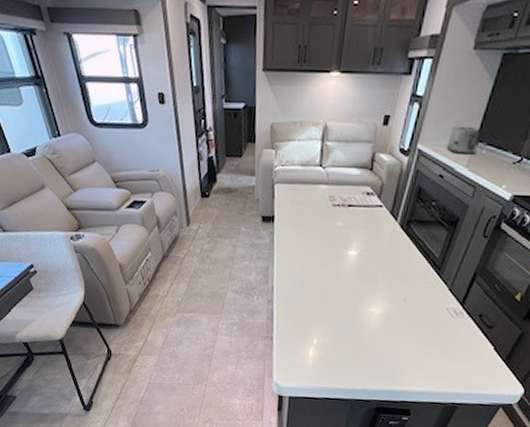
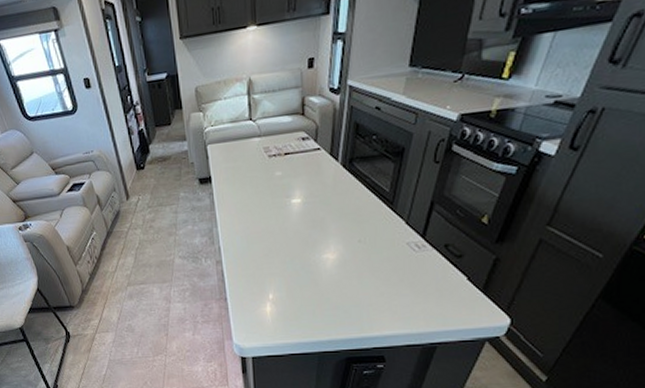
toaster: present [447,125,483,155] -> none [379,52,416,84]

